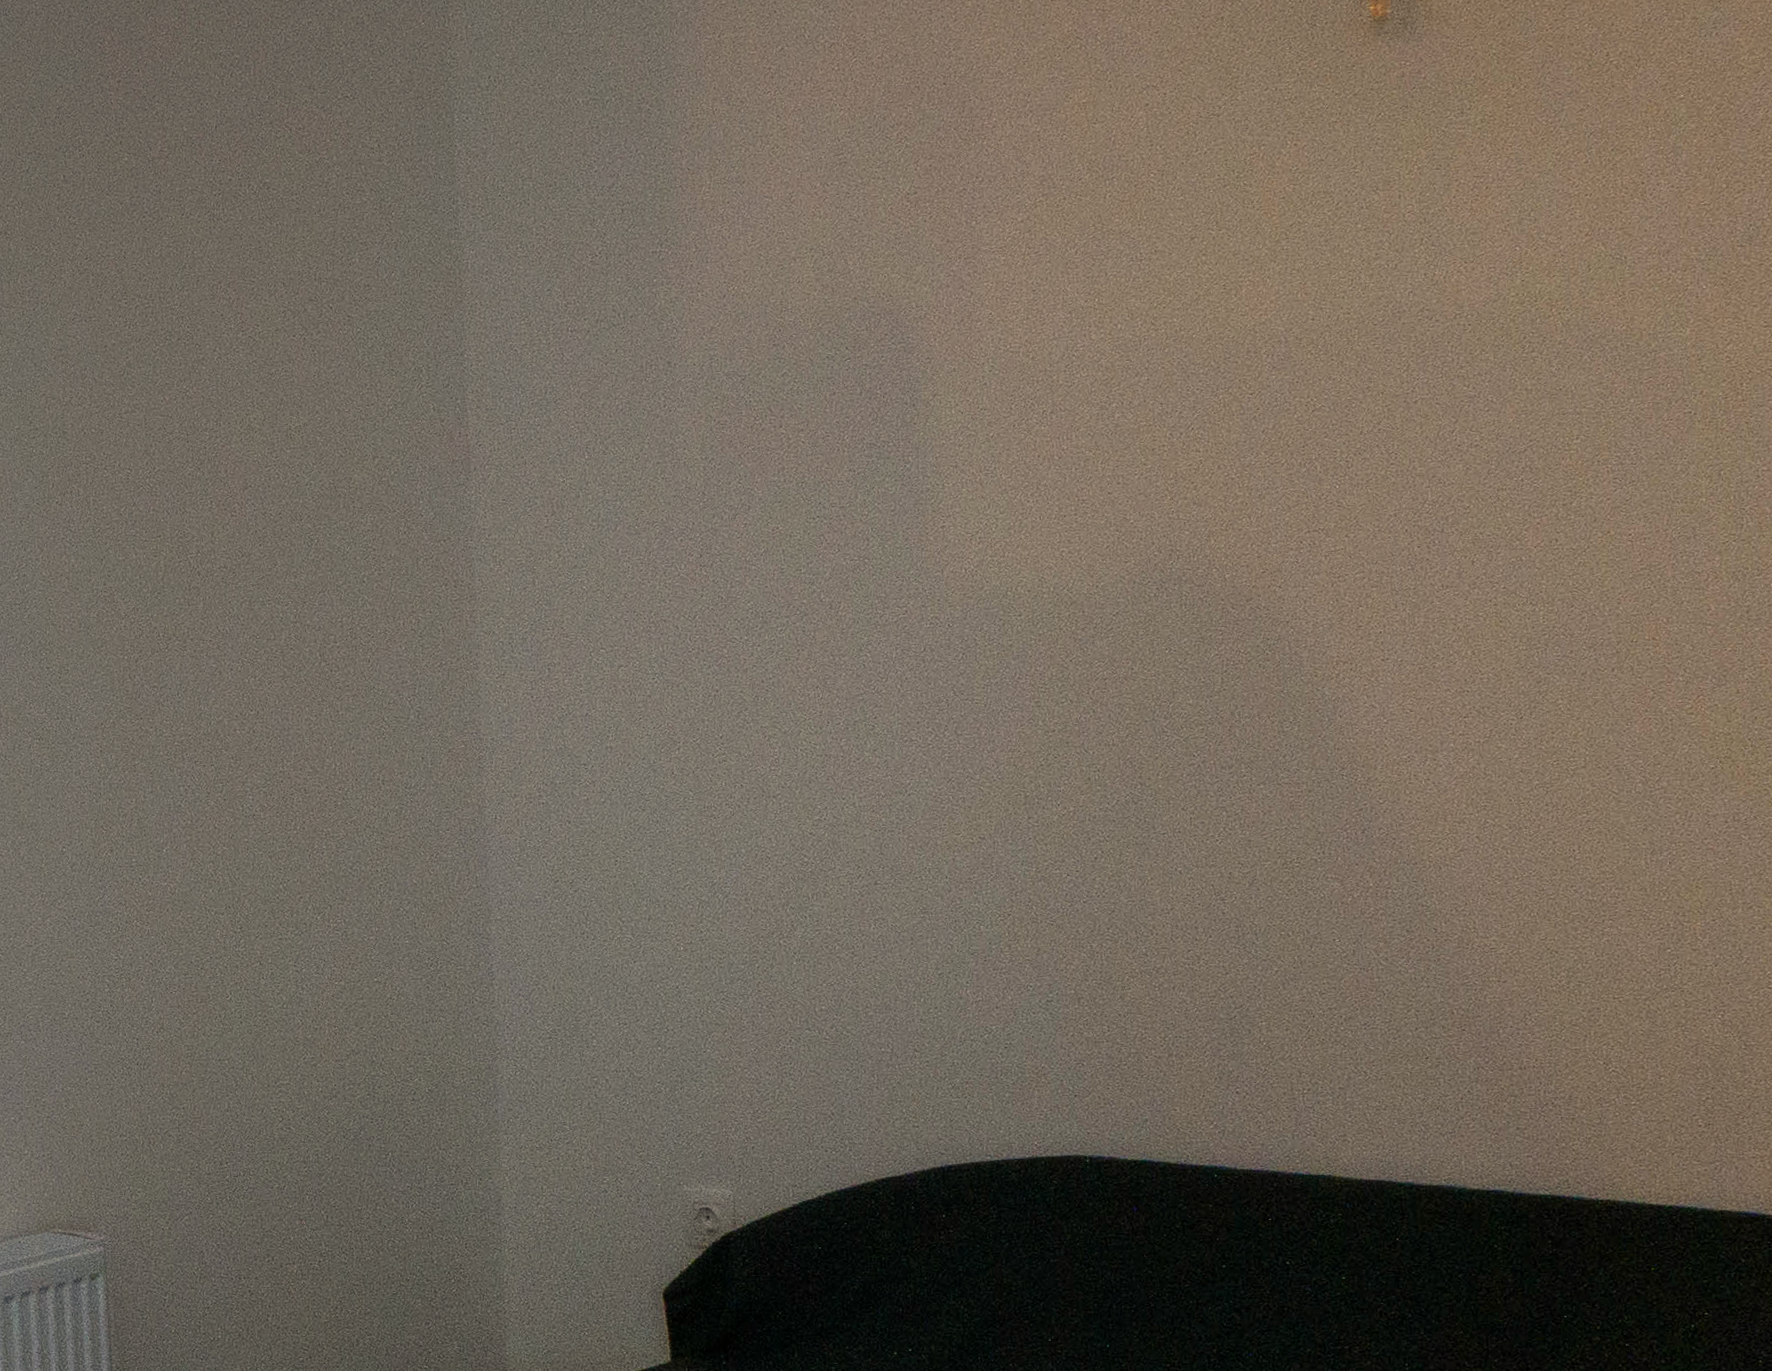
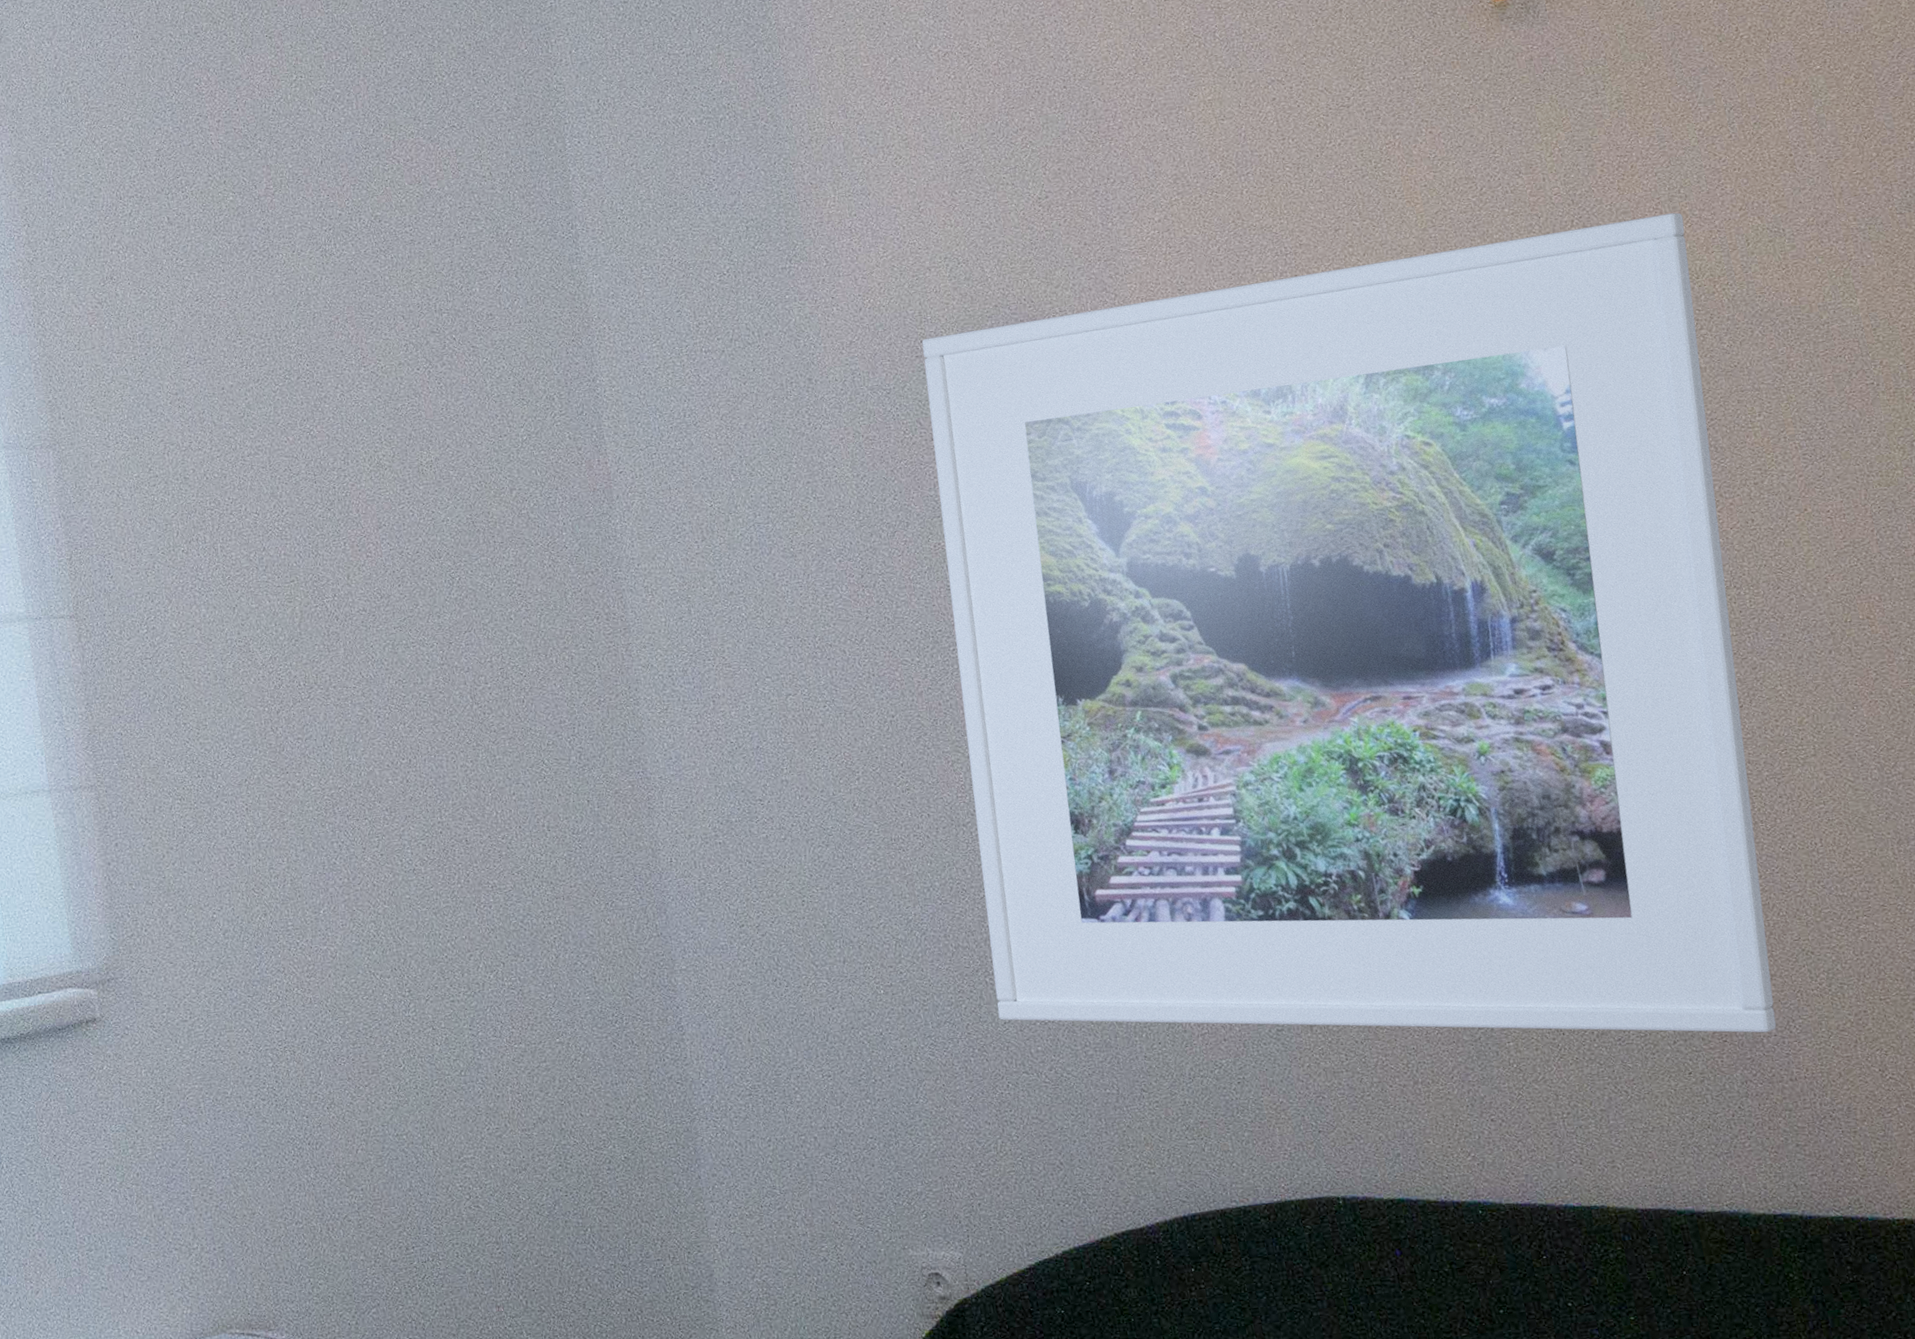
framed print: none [780,235,1530,1024] -> present [922,212,1777,1033]

